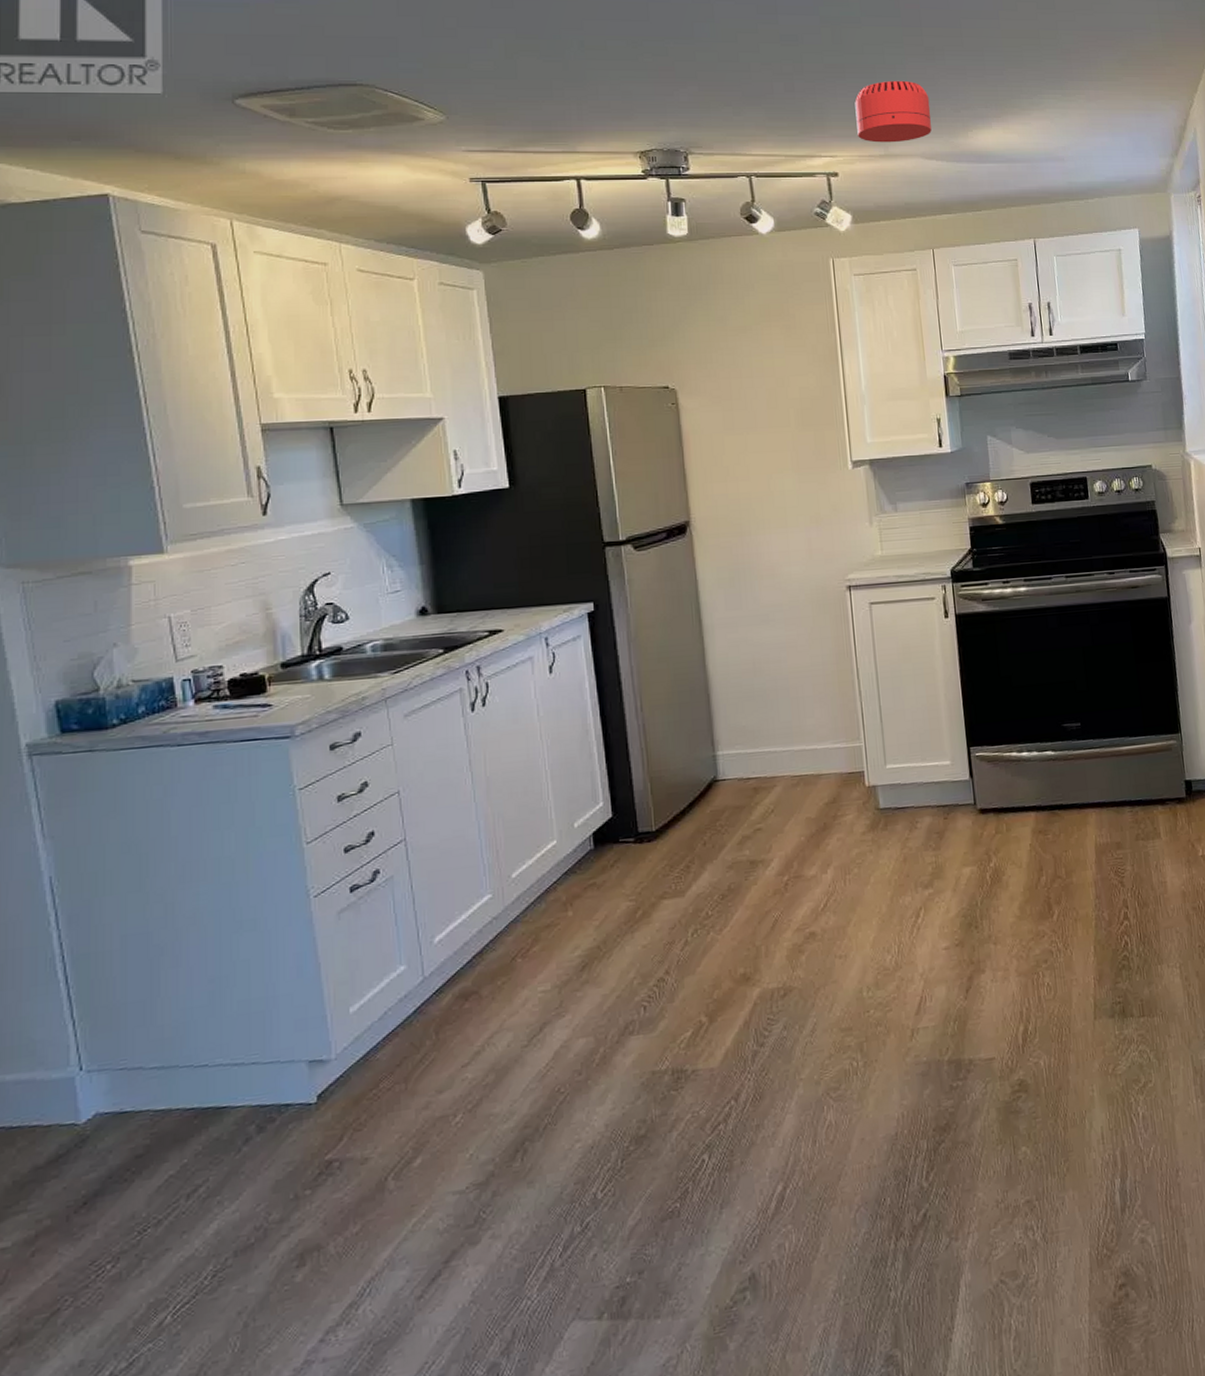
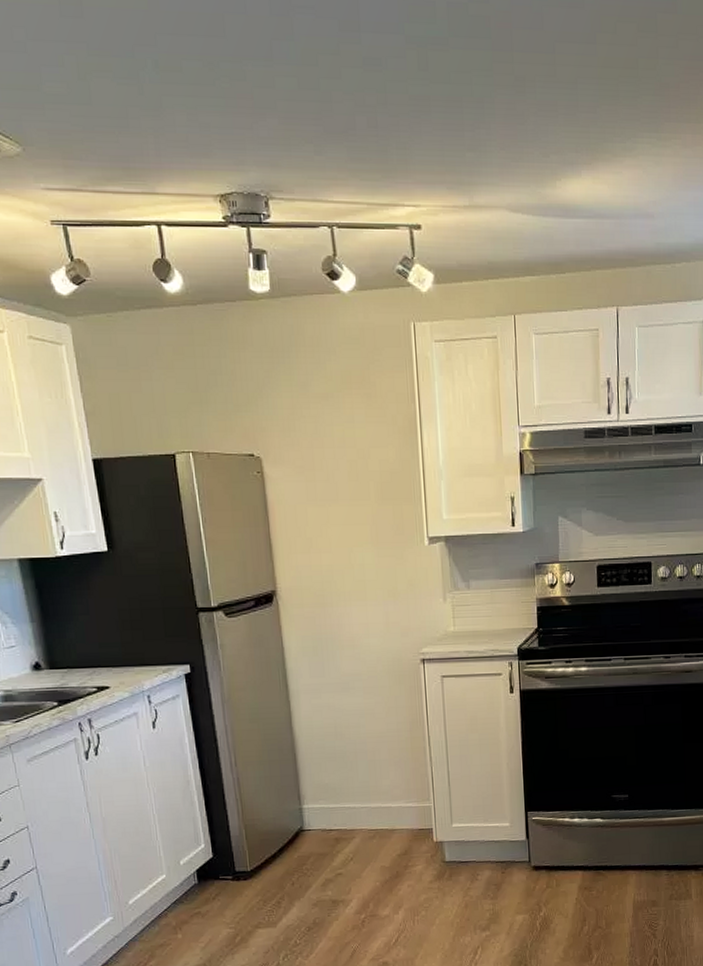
smoke detector: present [854,80,932,143] -> none [440,117,519,192]

